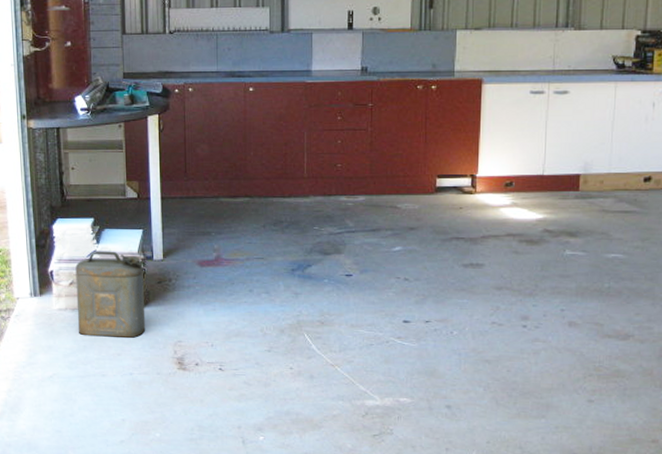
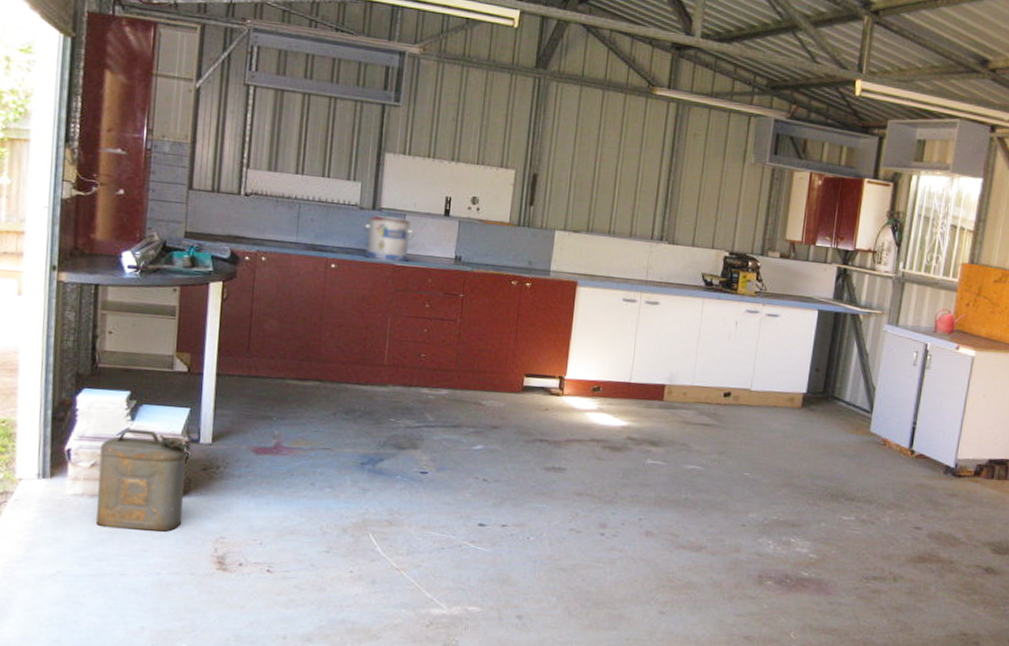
paint can: none [275,37,321,81] -> present [363,215,414,263]

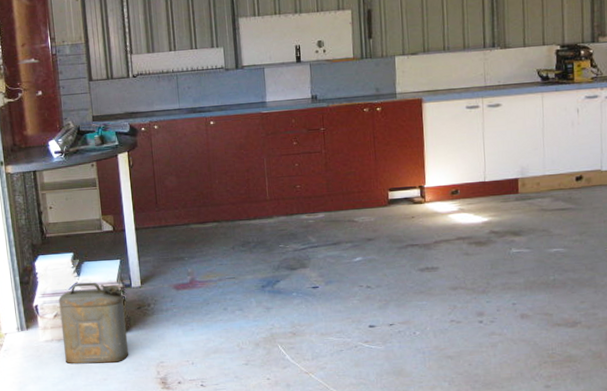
paint can: present [363,215,414,263] -> none [231,71,274,112]

